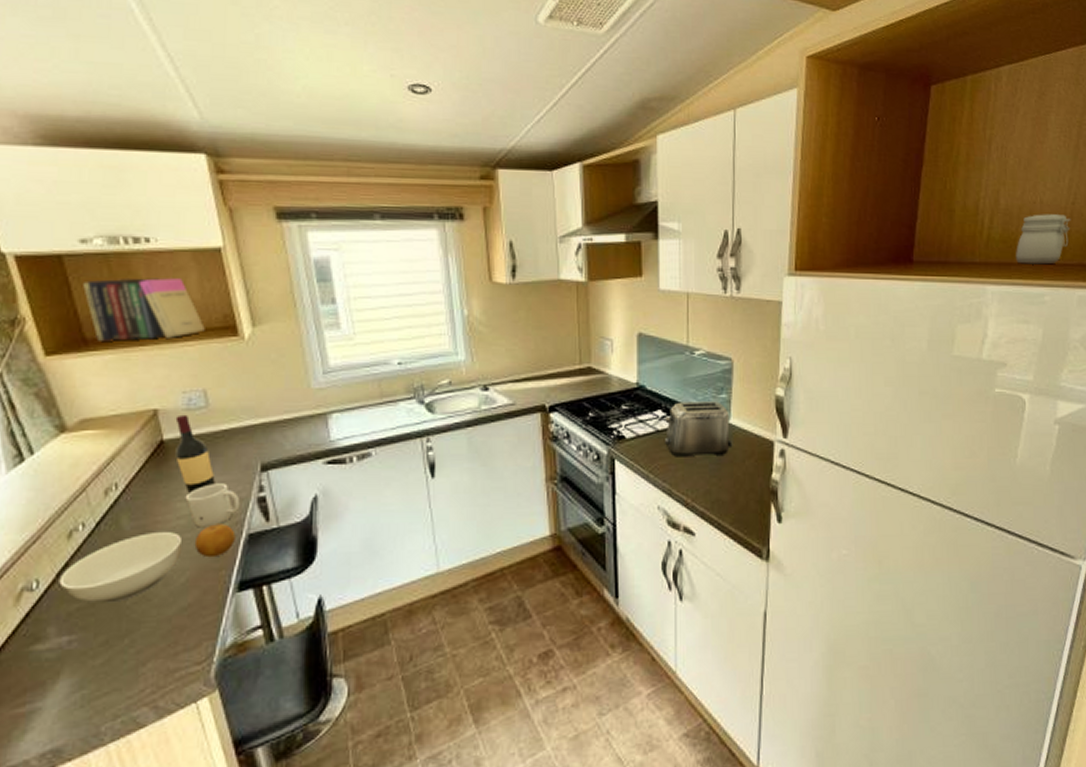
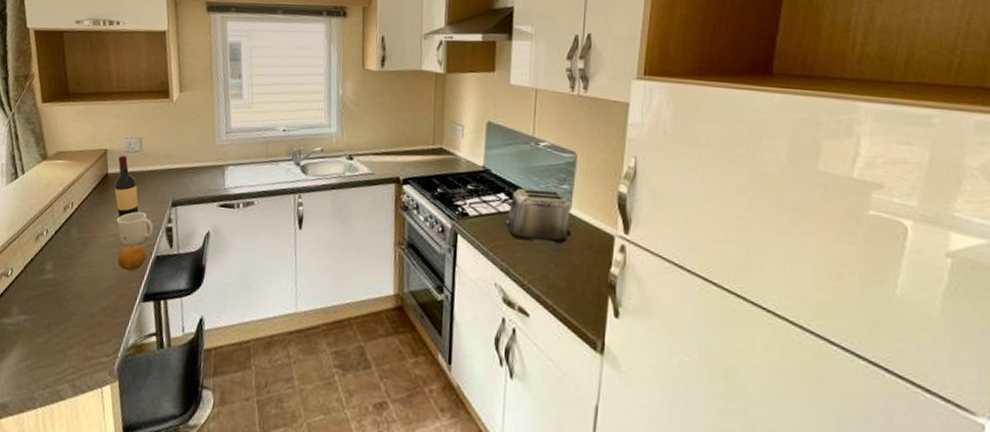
bowl: present [59,531,181,604] -> none [25,244,110,295]
books: present [83,278,205,341] -> none [72,50,147,97]
jar: present [1016,214,1071,265] -> none [895,33,966,85]

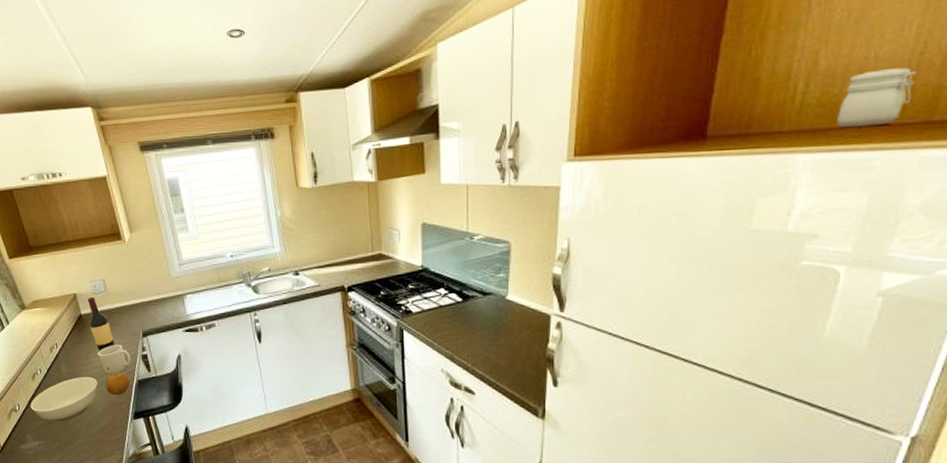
bowl: none [25,244,110,295] -> present [30,376,98,422]
toaster: present [504,187,572,243] -> none [446,280,510,329]
jar: none [895,33,966,85] -> present [837,67,918,128]

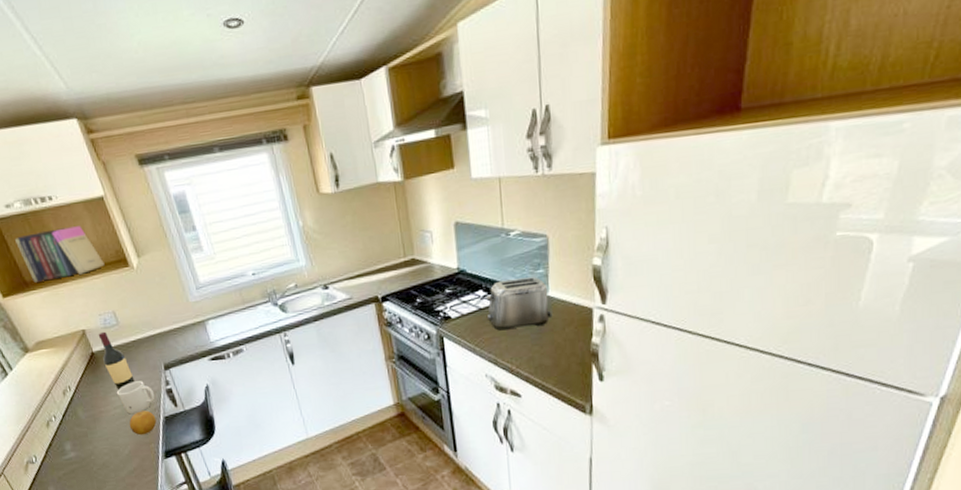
books: none [26,201,100,248] -> present [15,226,105,282]
bowl: present [30,376,98,422] -> none [48,418,122,470]
toaster: none [446,280,510,329] -> present [486,277,553,331]
jar: present [837,67,918,128] -> none [868,23,945,91]

